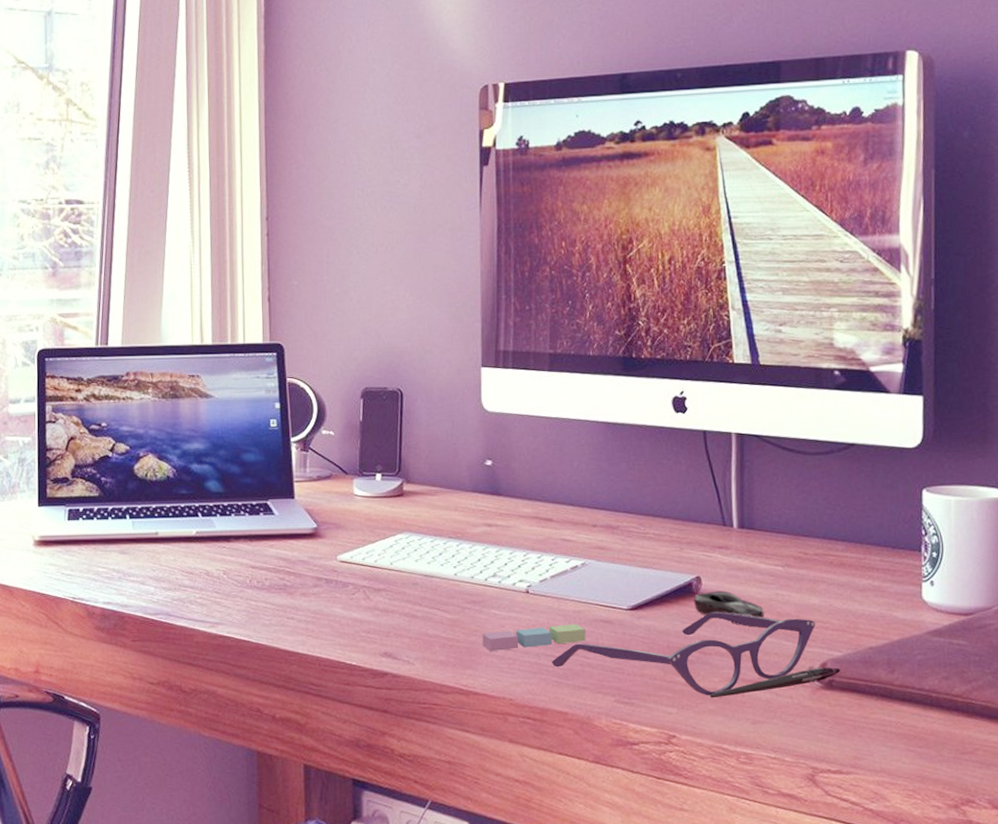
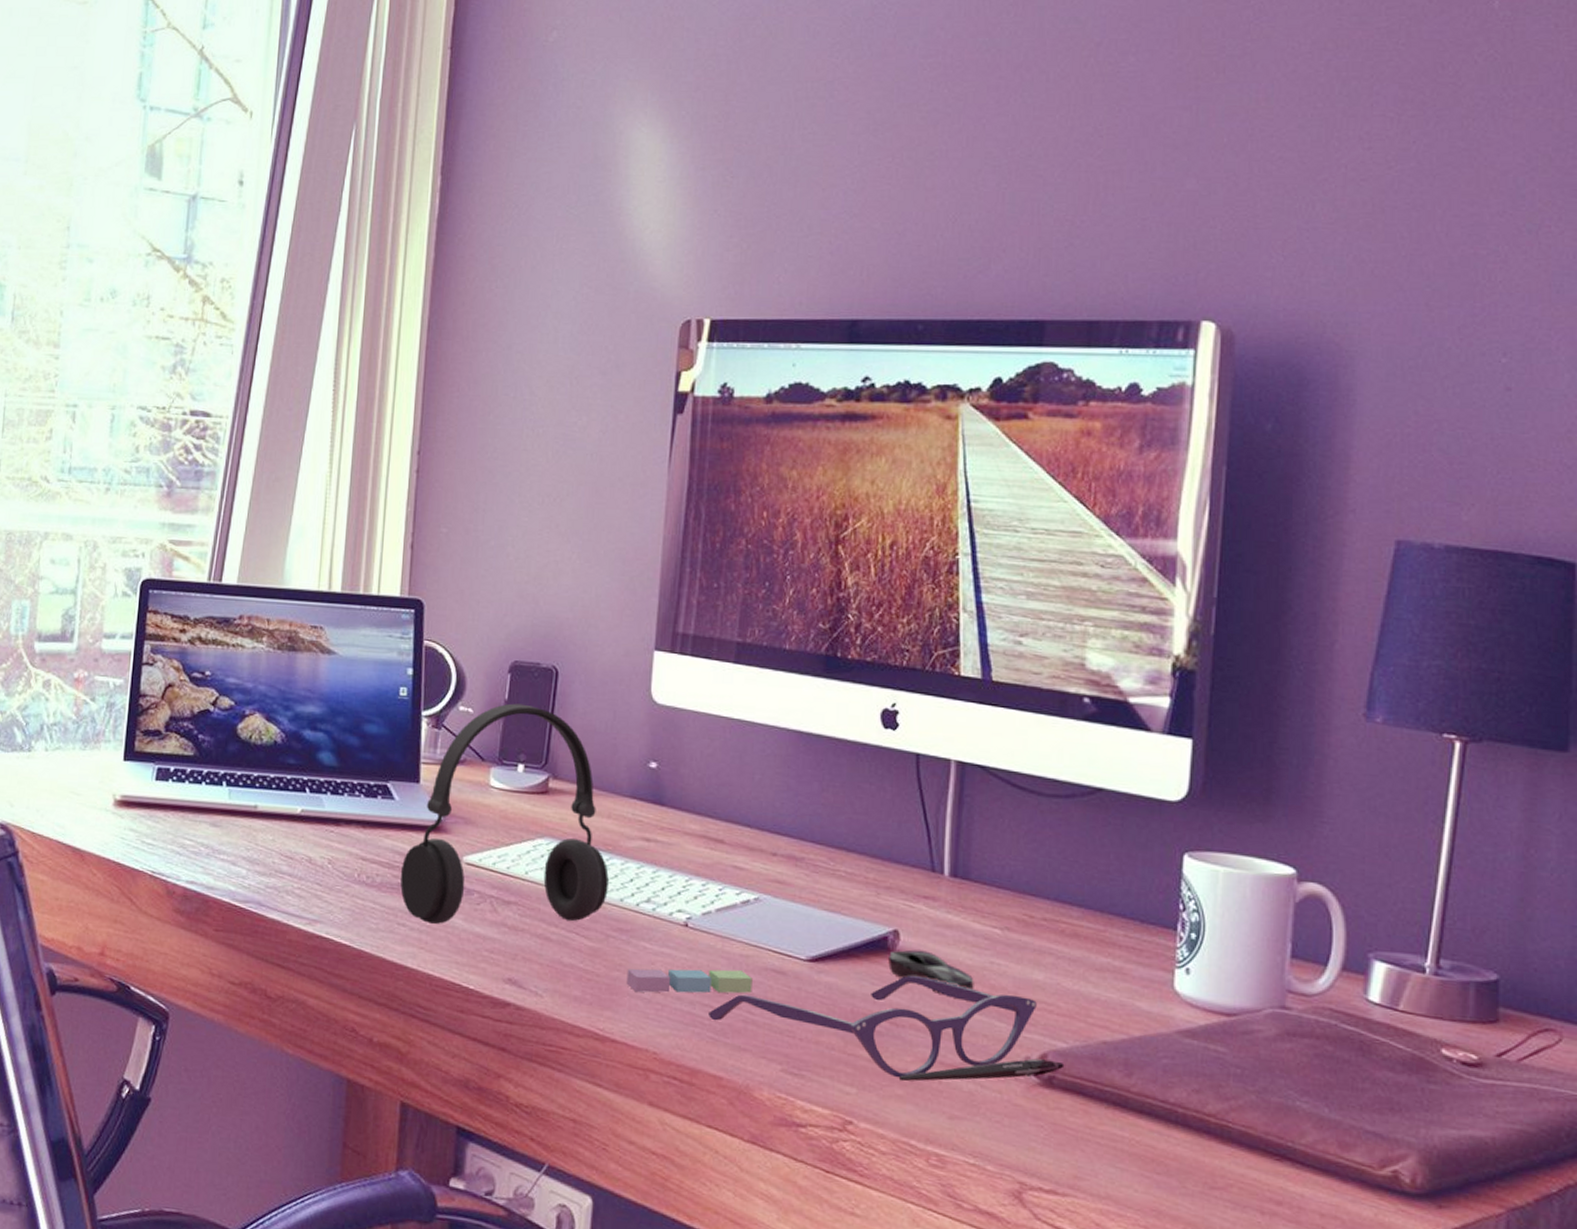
headphones: none [285,423,460,616] -> present [400,703,609,925]

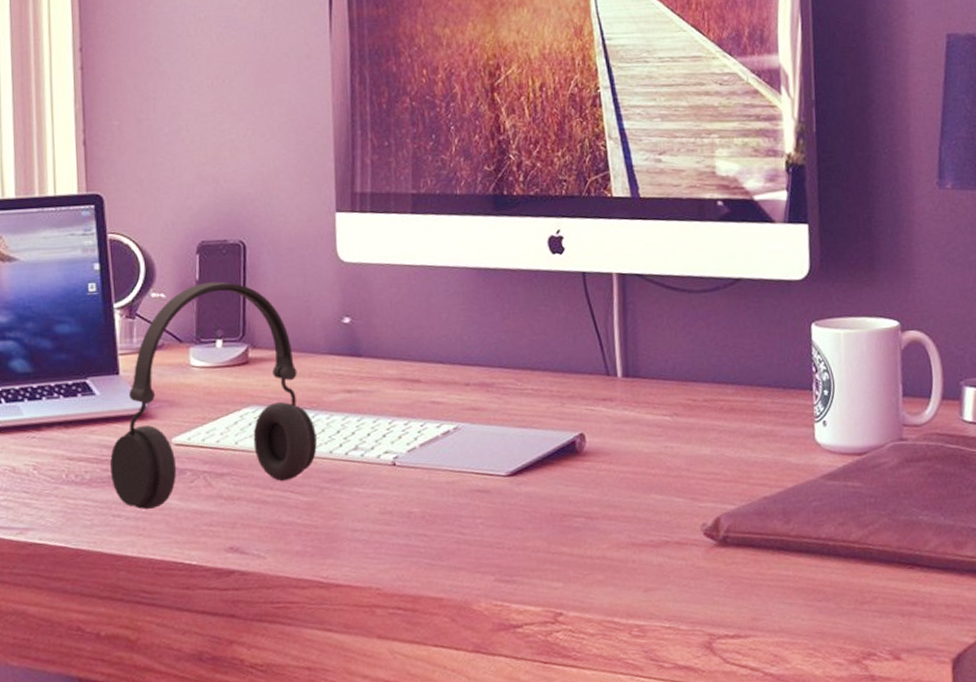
sticky notes: present [626,968,753,994] -> none [343,496,461,535]
eyeglasses: present [709,975,1037,1078] -> none [424,470,707,566]
computer mouse: present [888,949,974,996] -> none [578,447,654,484]
pen: present [898,1058,1065,1082] -> none [598,522,735,568]

